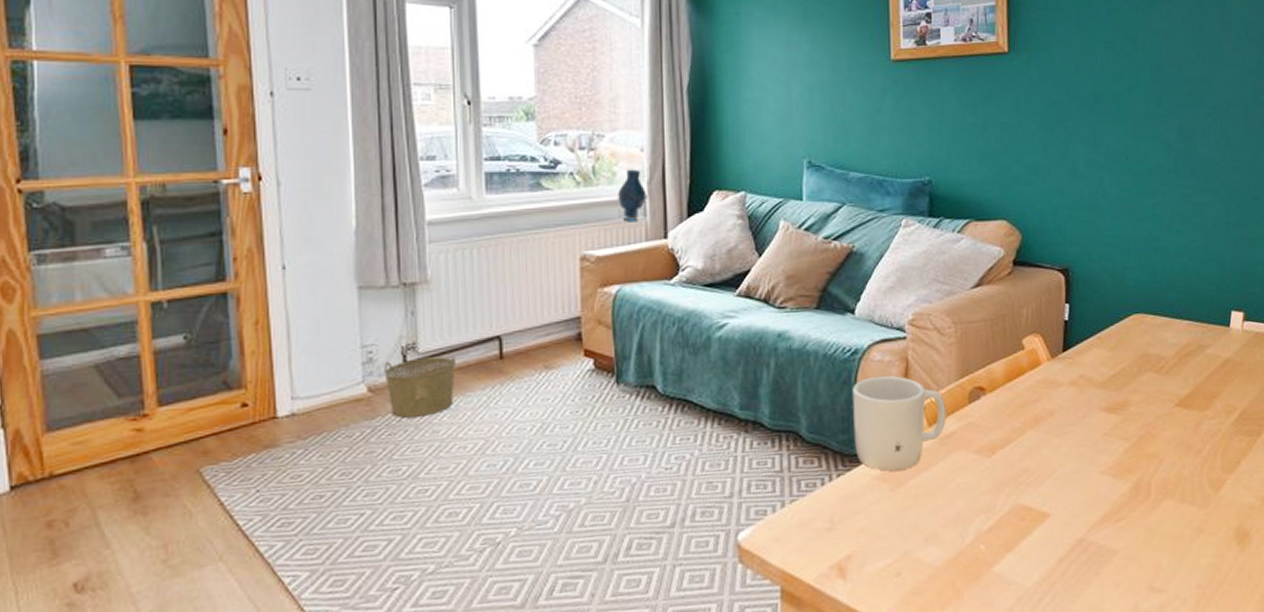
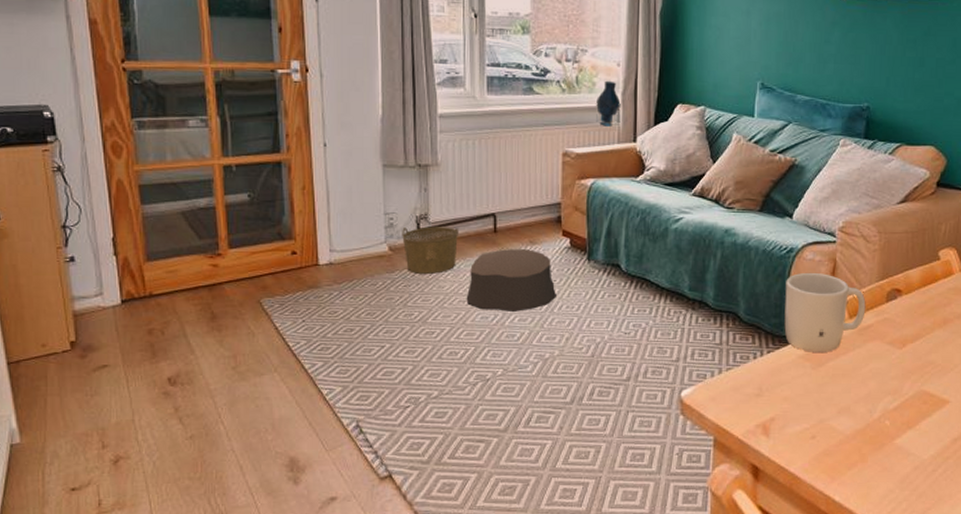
pouf: none [469,375,580,456] -> present [467,248,556,312]

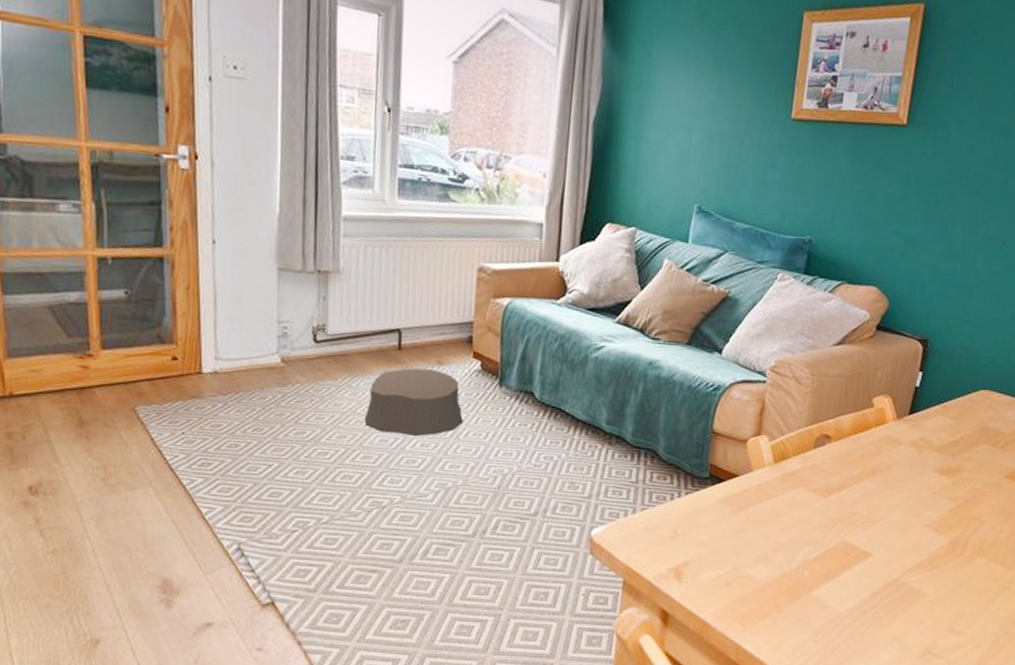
basket: present [402,226,459,274] -> none [296,338,360,390]
vase: present [596,80,621,126] -> none [518,192,545,243]
mug: present [784,272,866,352] -> none [704,412,793,497]

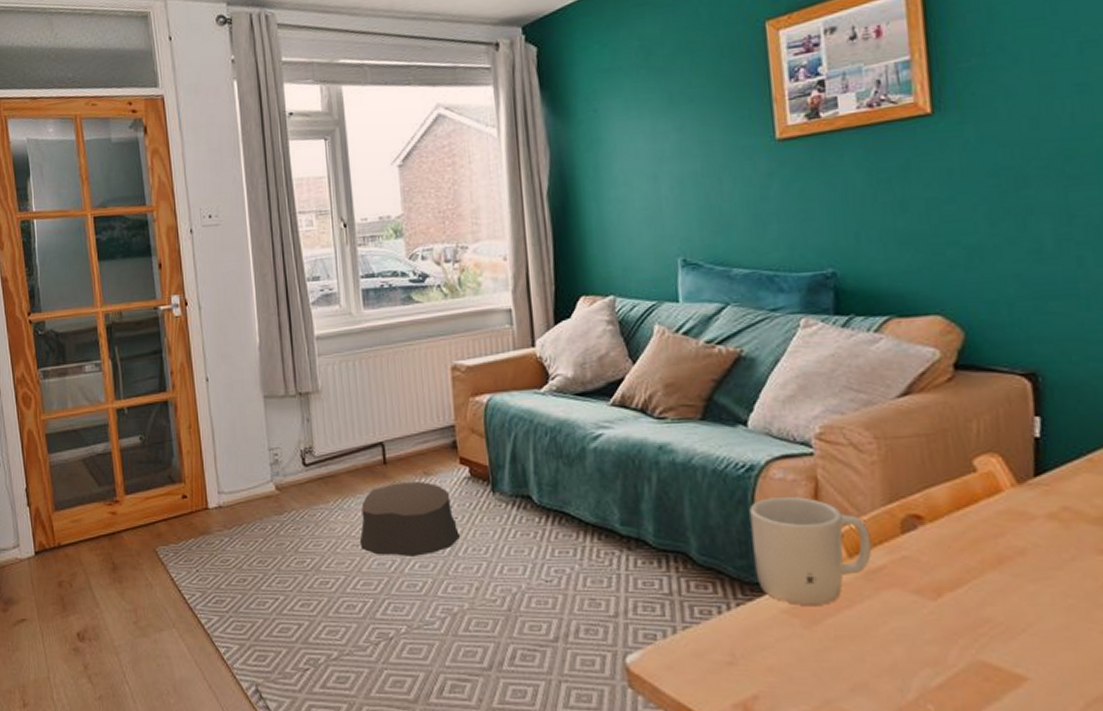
mug: none [704,412,793,497] -> present [749,496,872,605]

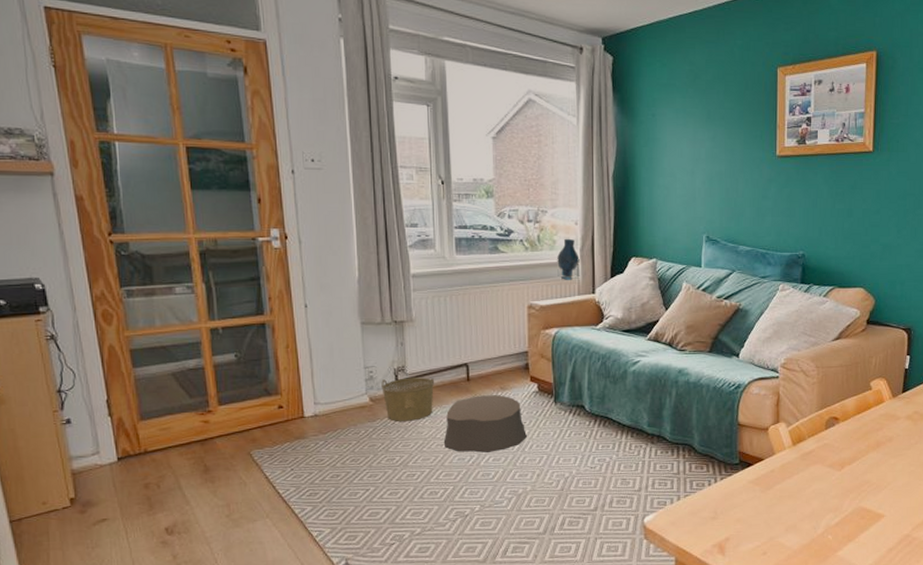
basket: none [287,460,347,515] -> present [381,377,435,421]
vase: none [484,278,513,332] -> present [557,238,580,280]
mug: present [749,496,872,605] -> none [735,405,807,477]

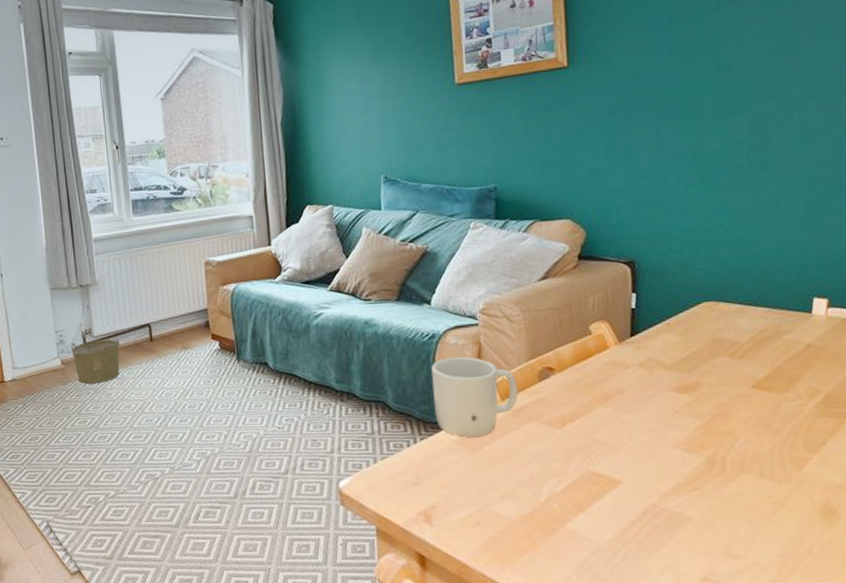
pouf: present [444,394,527,453] -> none [132,353,212,414]
vase: present [557,238,580,280] -> none [230,191,253,234]
mug: none [735,405,807,477] -> present [431,356,518,437]

